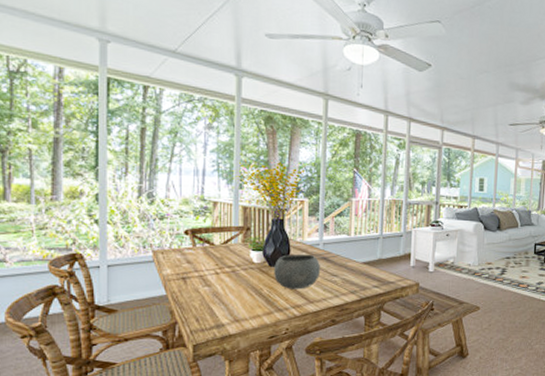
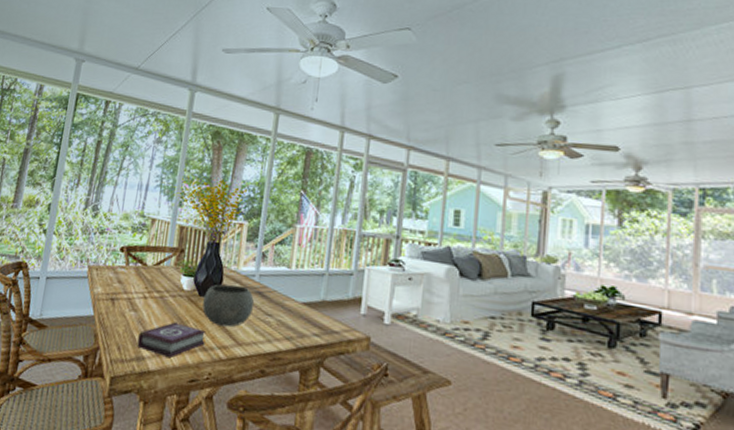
book: none [215,291,280,321] -> present [137,322,205,357]

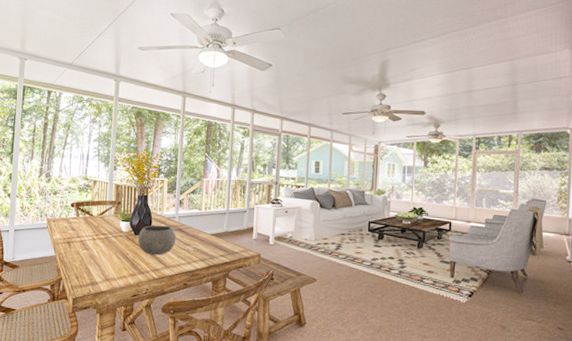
book: present [137,322,205,357] -> none [91,255,142,280]

